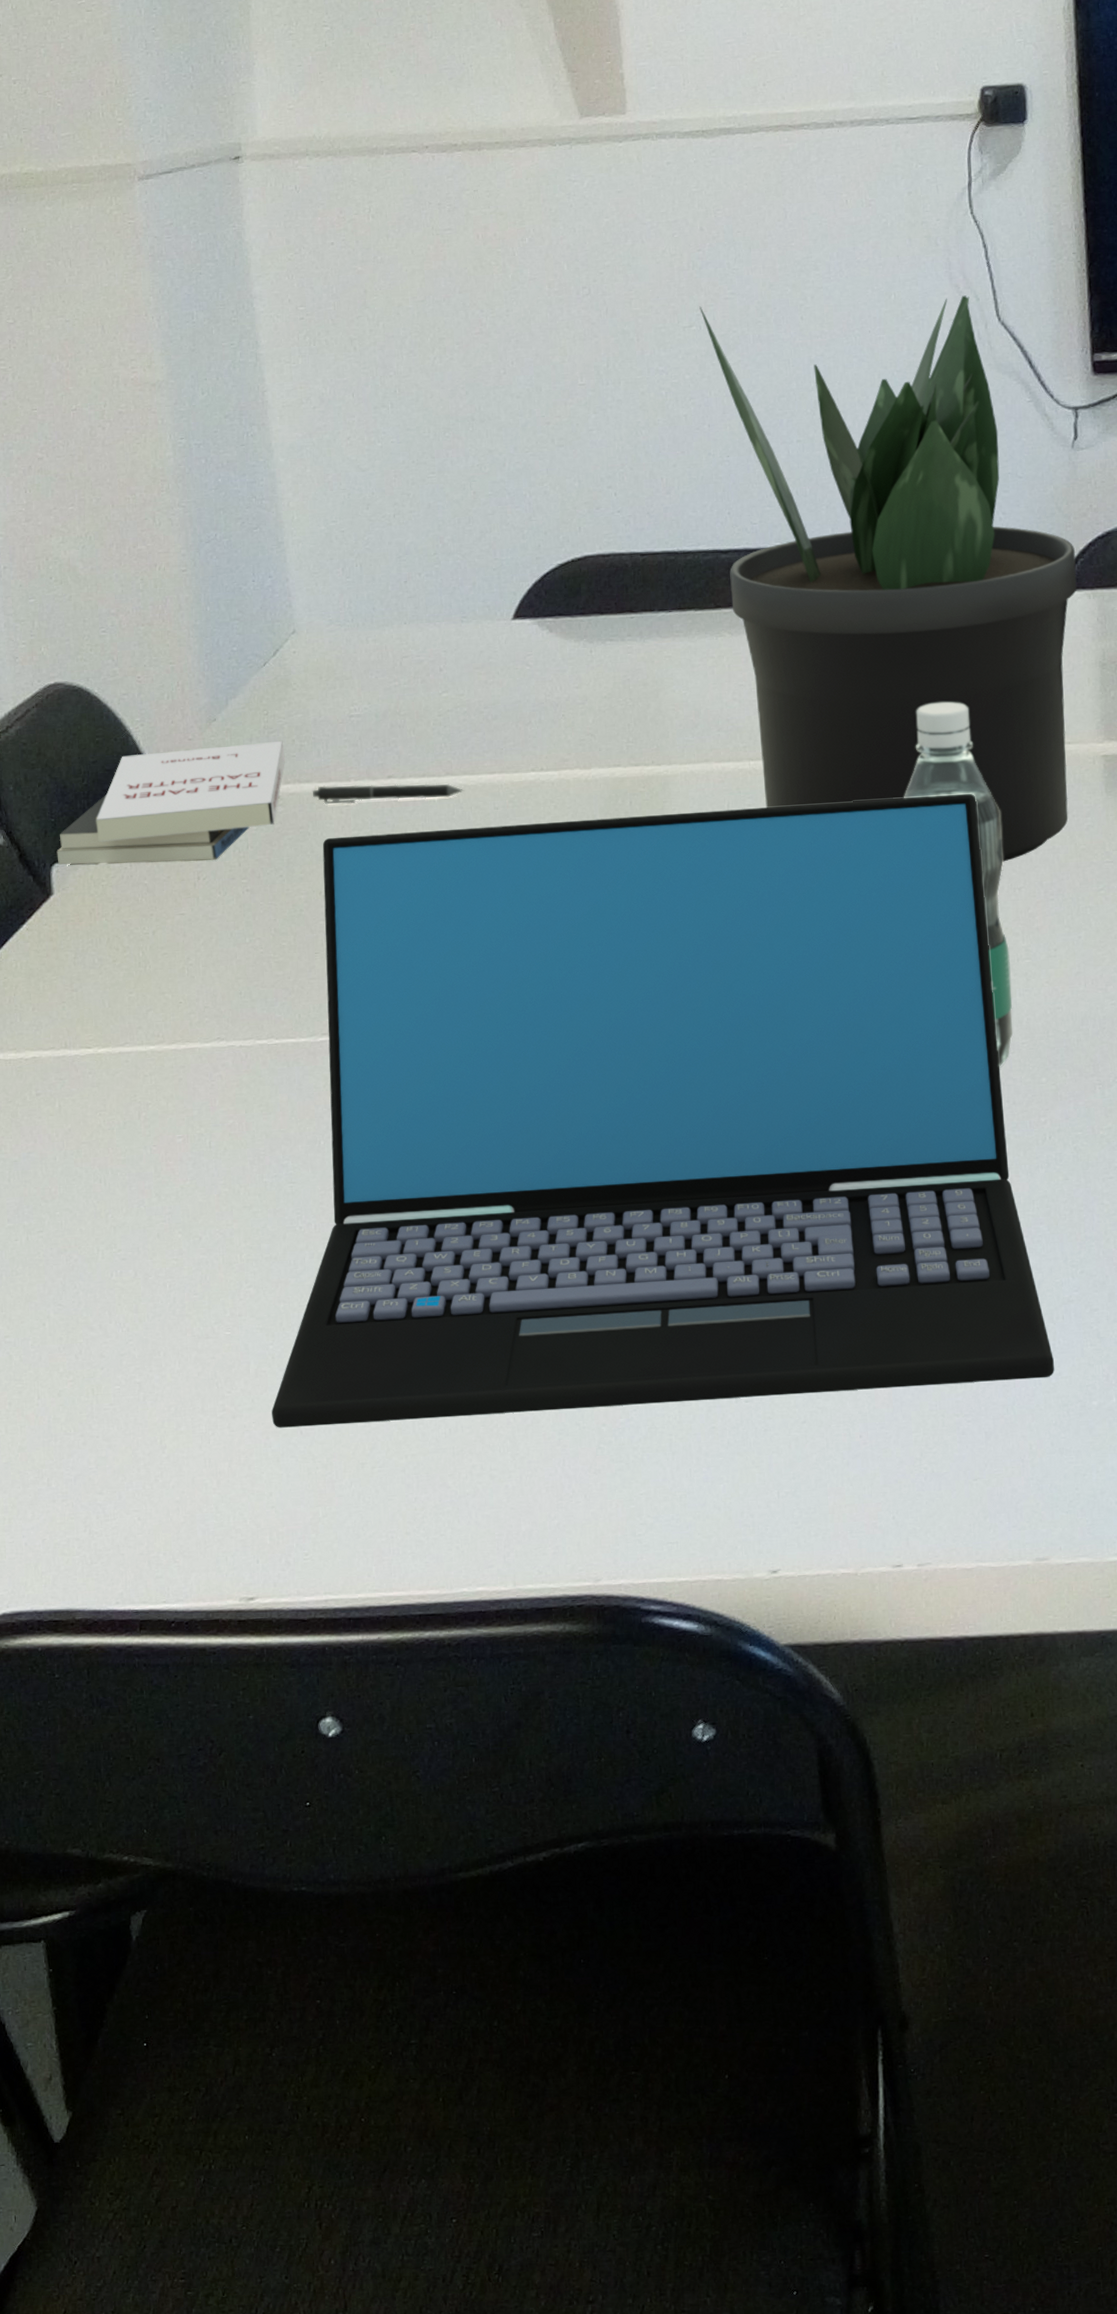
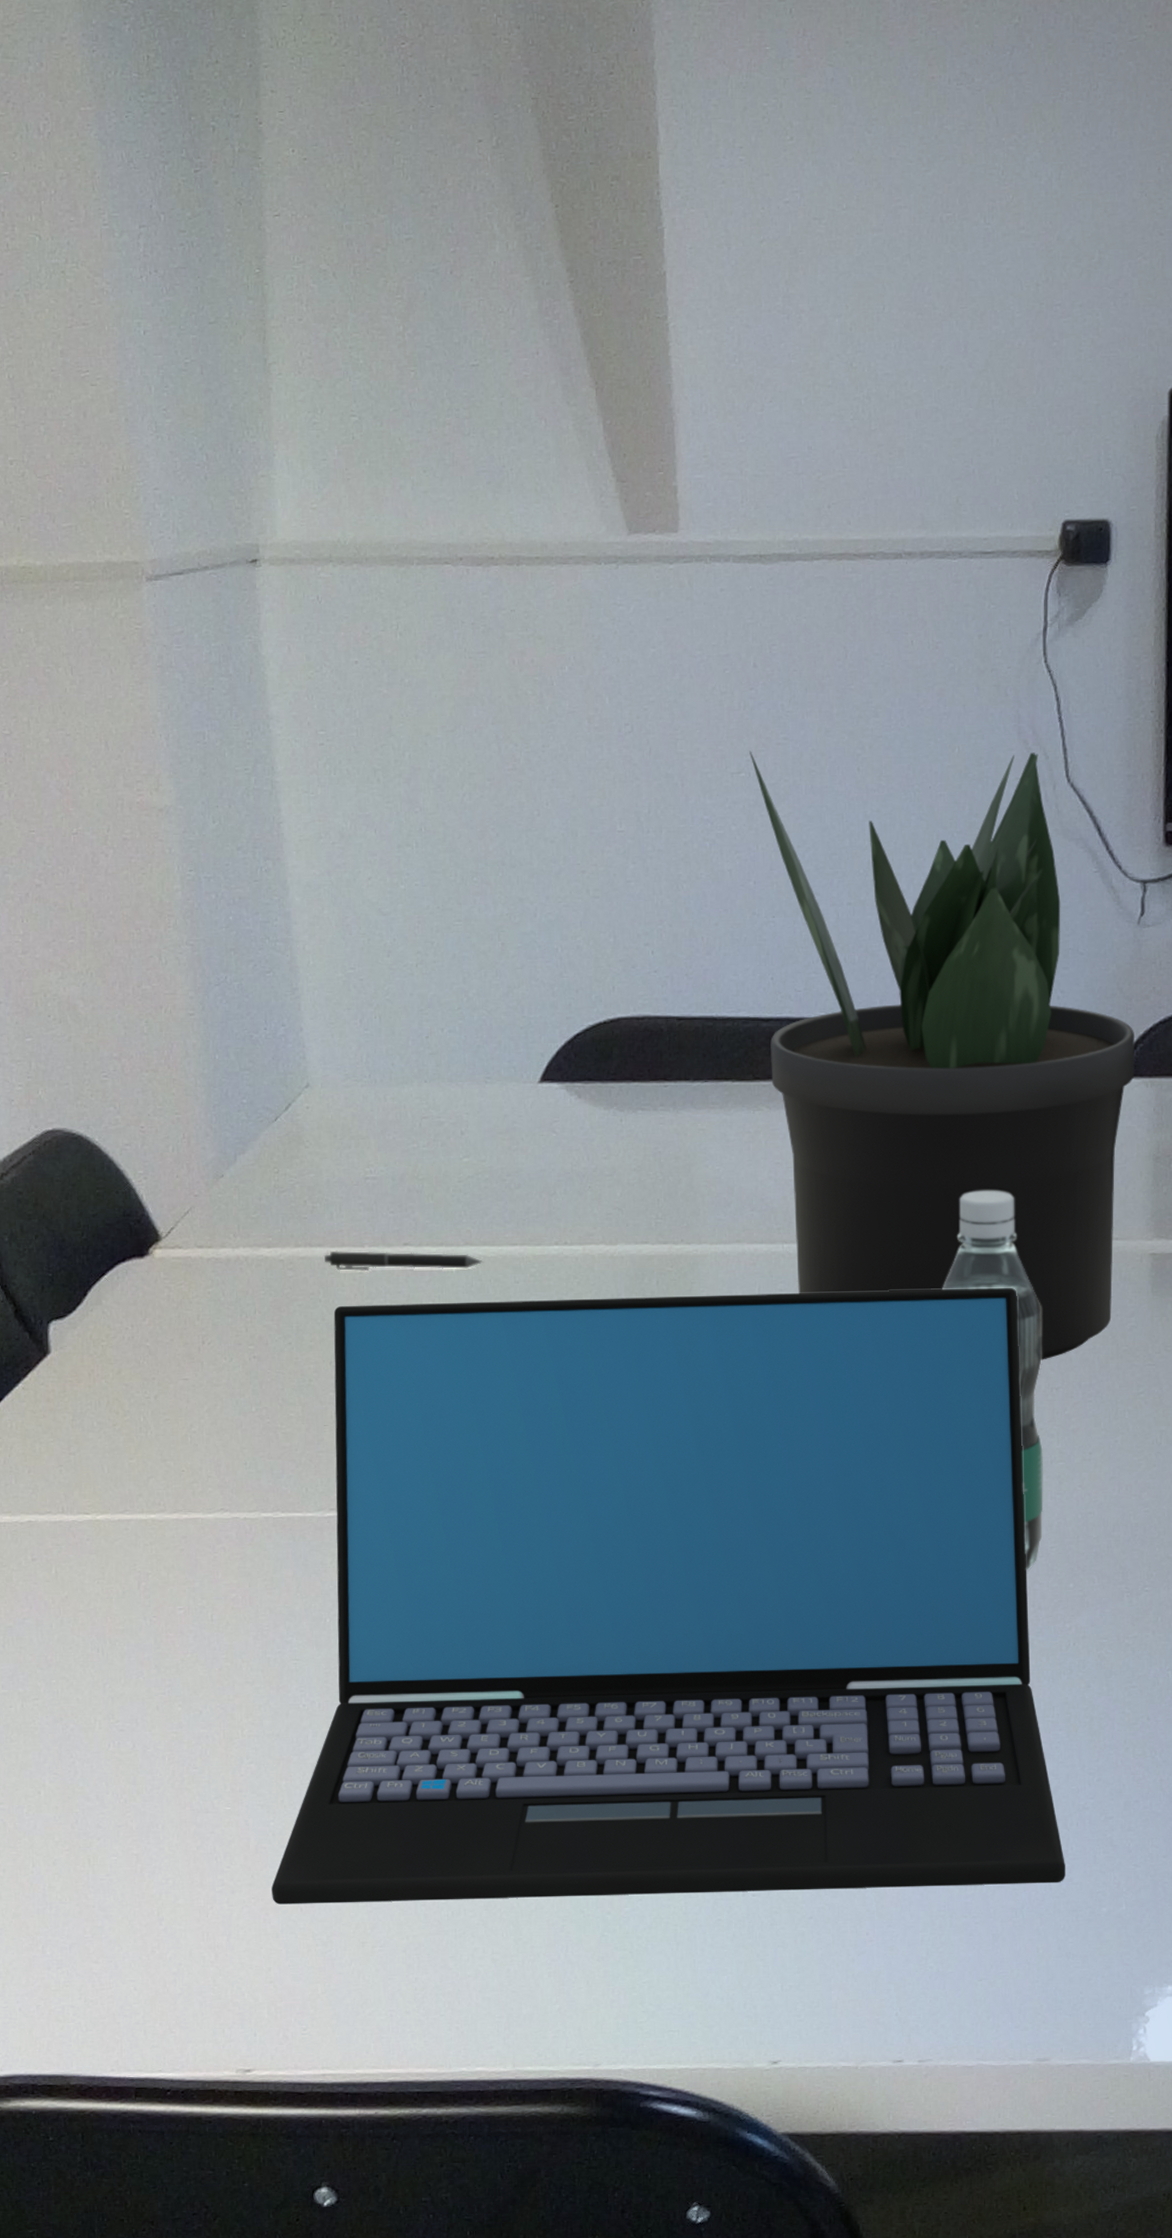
books: present [56,740,285,865] -> none [54,1201,296,1324]

